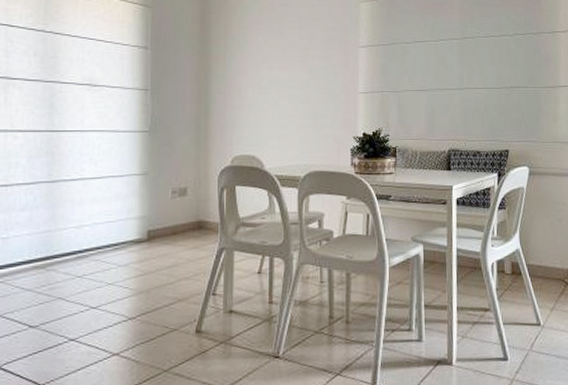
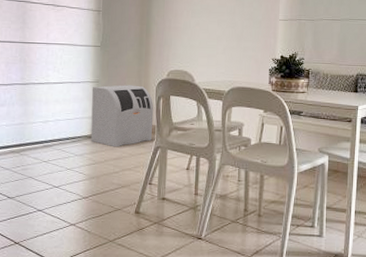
hand dryer: none [137,175,216,253] -> present [90,85,154,147]

